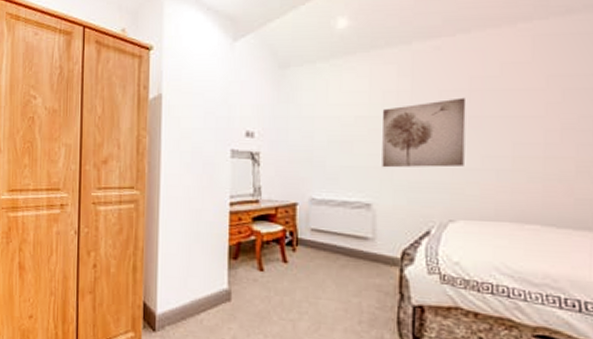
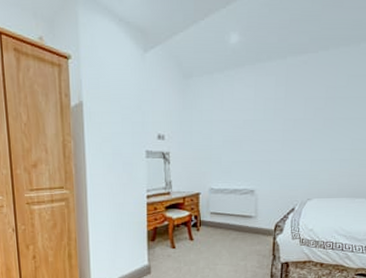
wall art: present [382,97,467,168] -> none [262,104,323,161]

